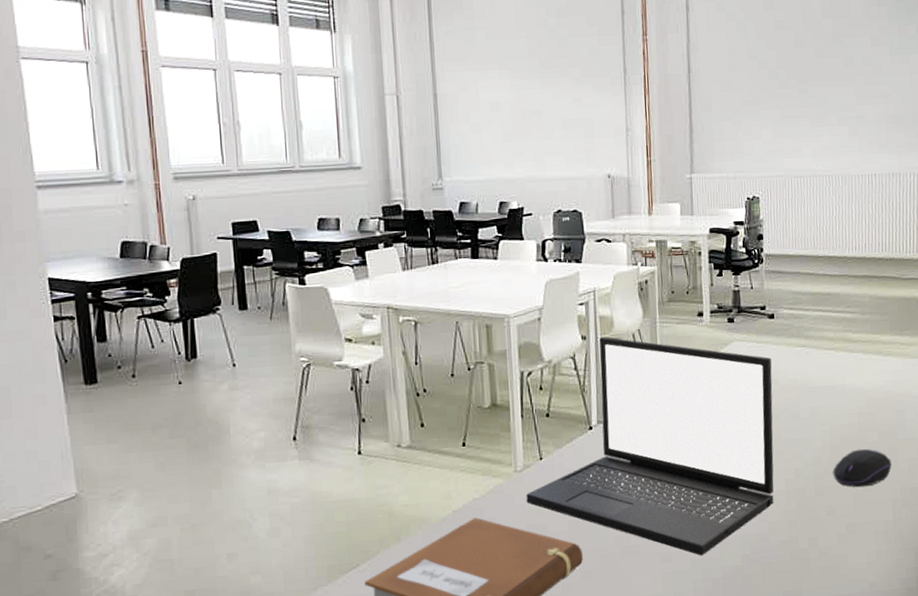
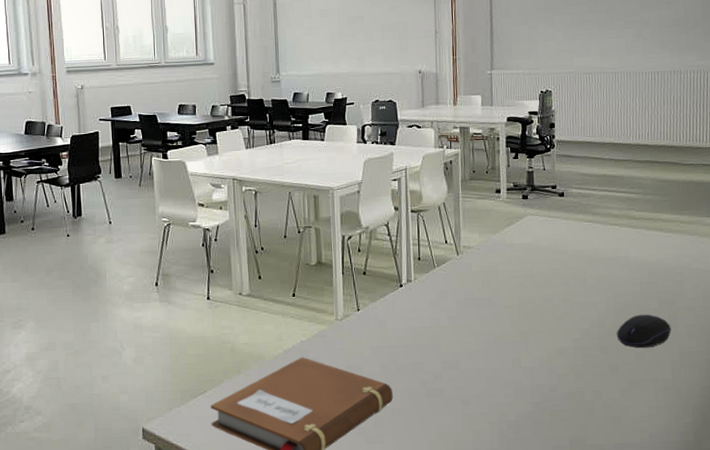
laptop: present [526,337,774,556] -> none [345,208,563,401]

